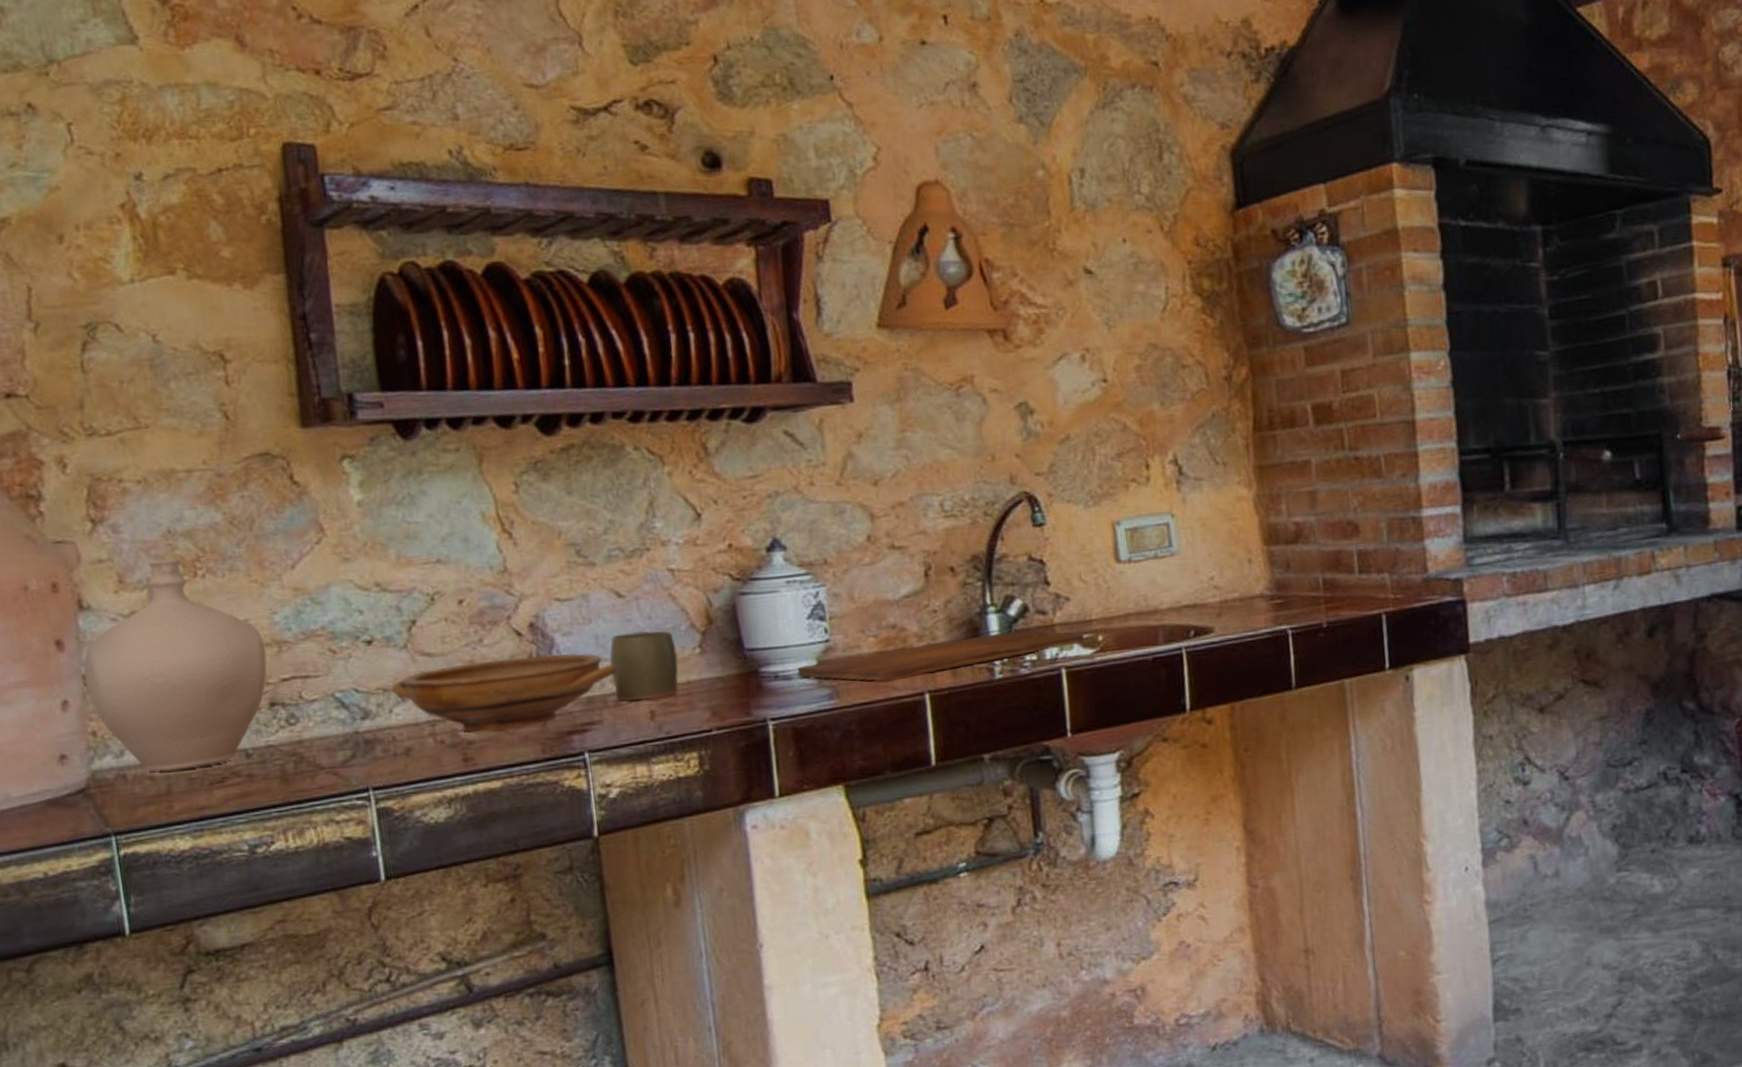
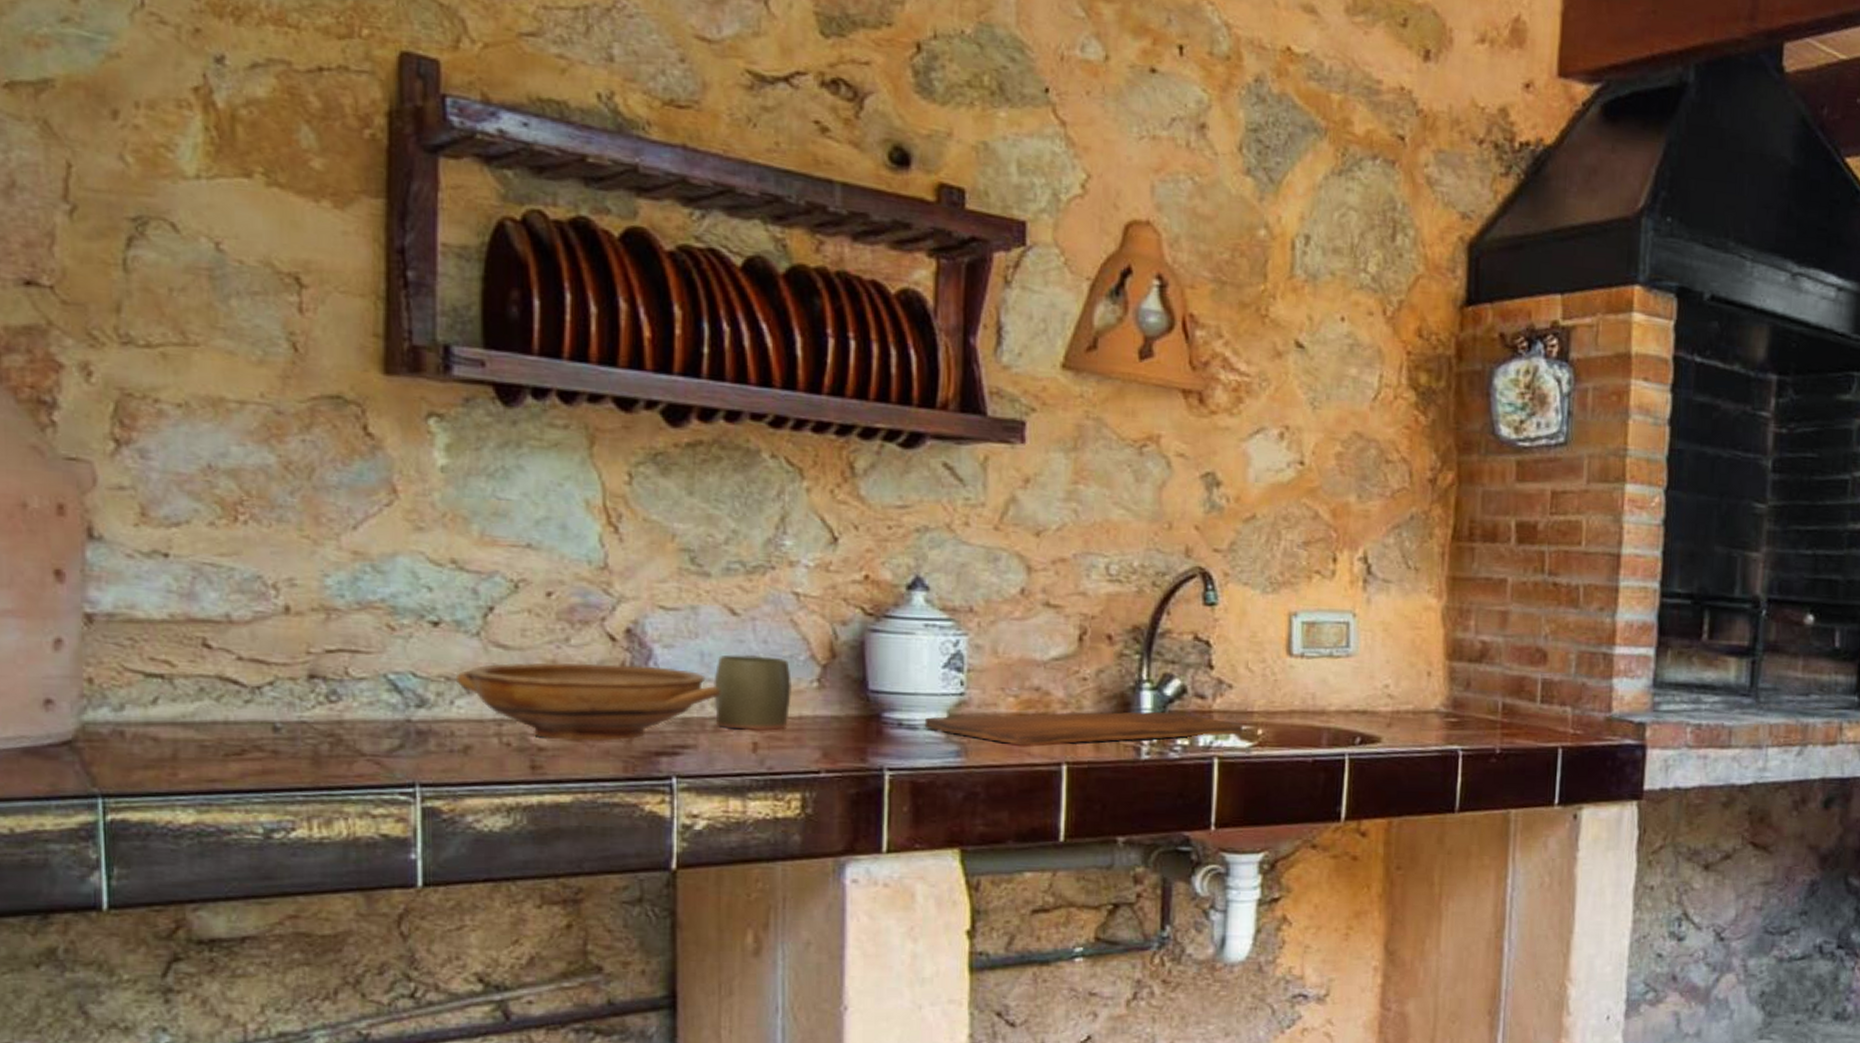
ceramic jug: present [83,559,267,772] -> none [84,497,312,736]

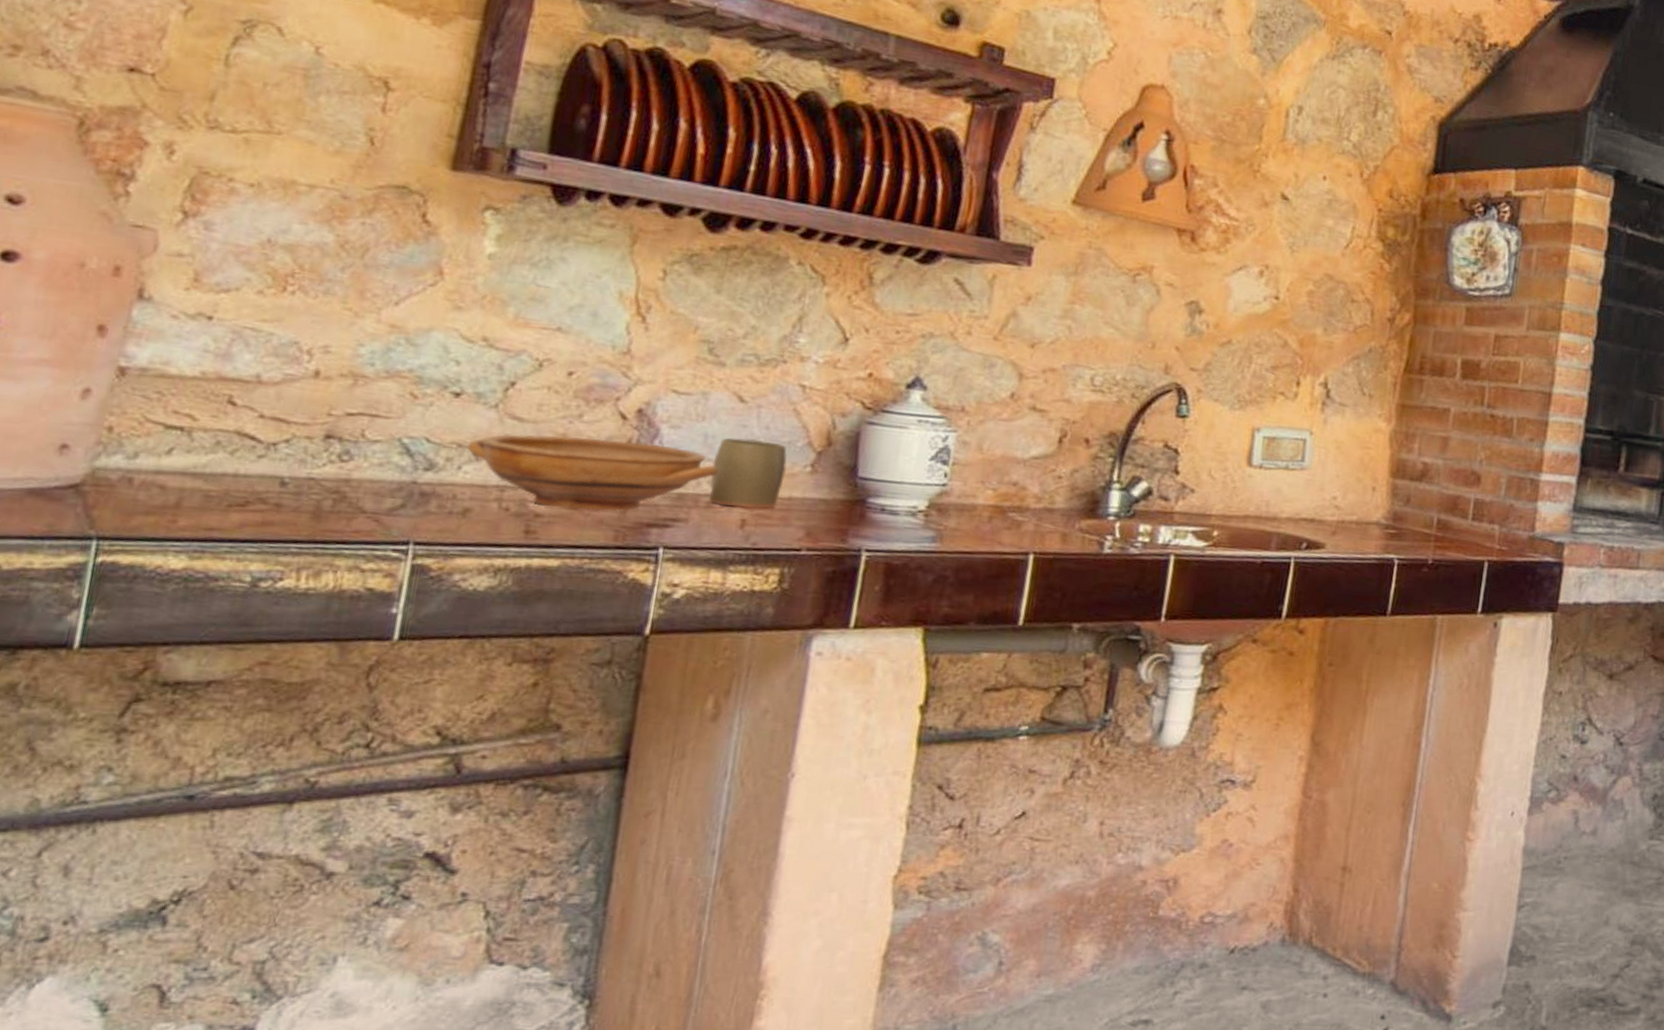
cutting board: present [924,711,1244,746] -> none [905,504,1201,535]

